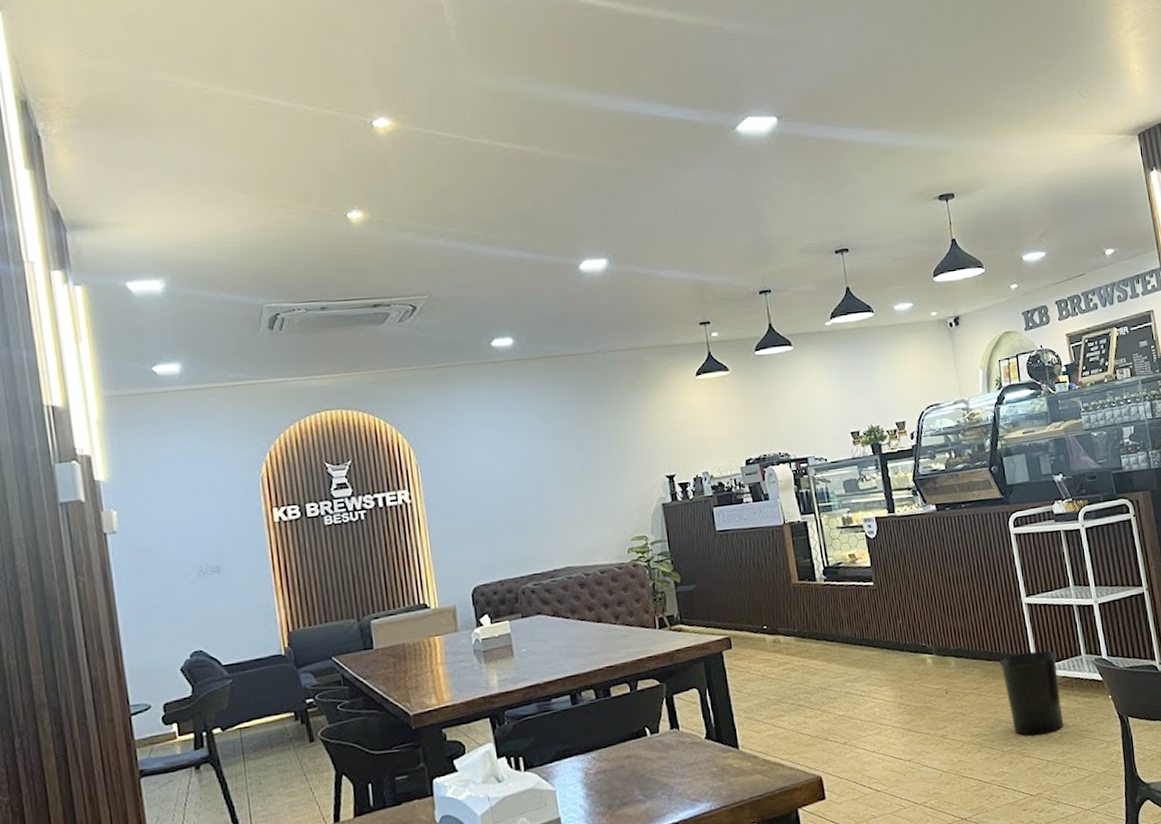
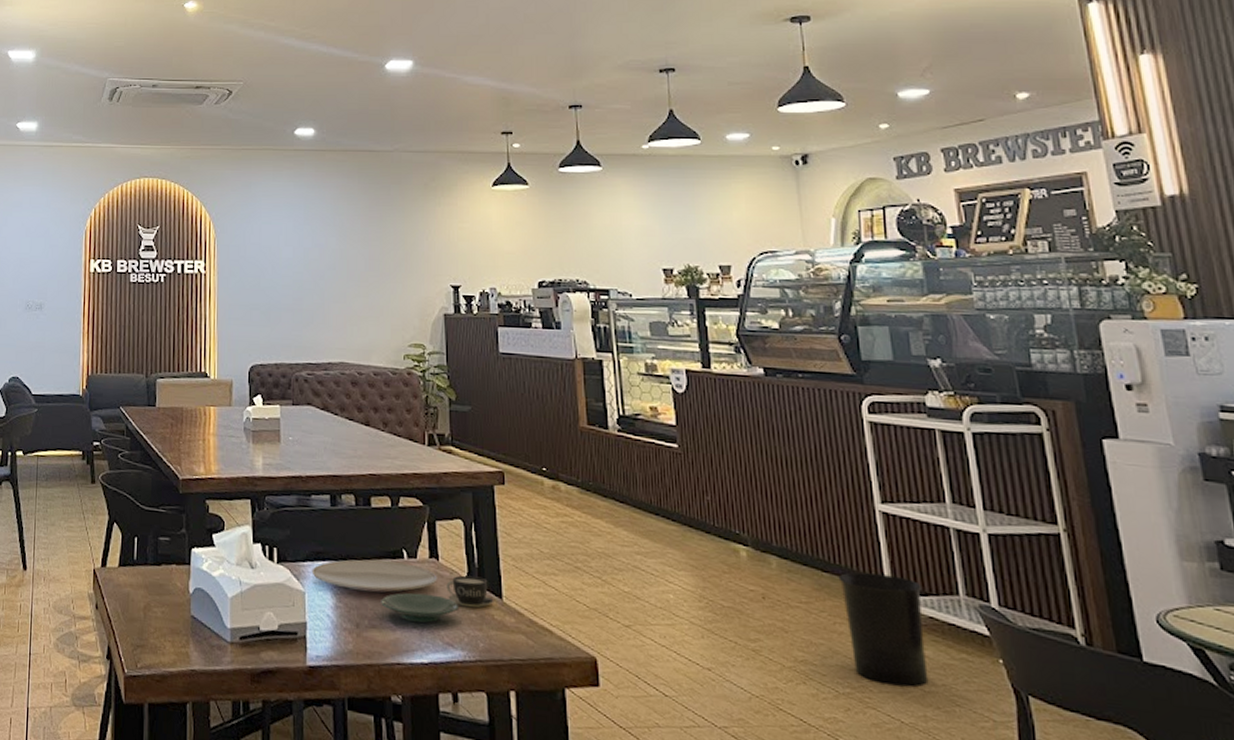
plate: none [560,739,680,777] -> present [312,559,438,593]
saucer: none [628,760,702,790] -> present [379,592,460,623]
teacup: none [688,734,732,764] -> present [446,575,494,608]

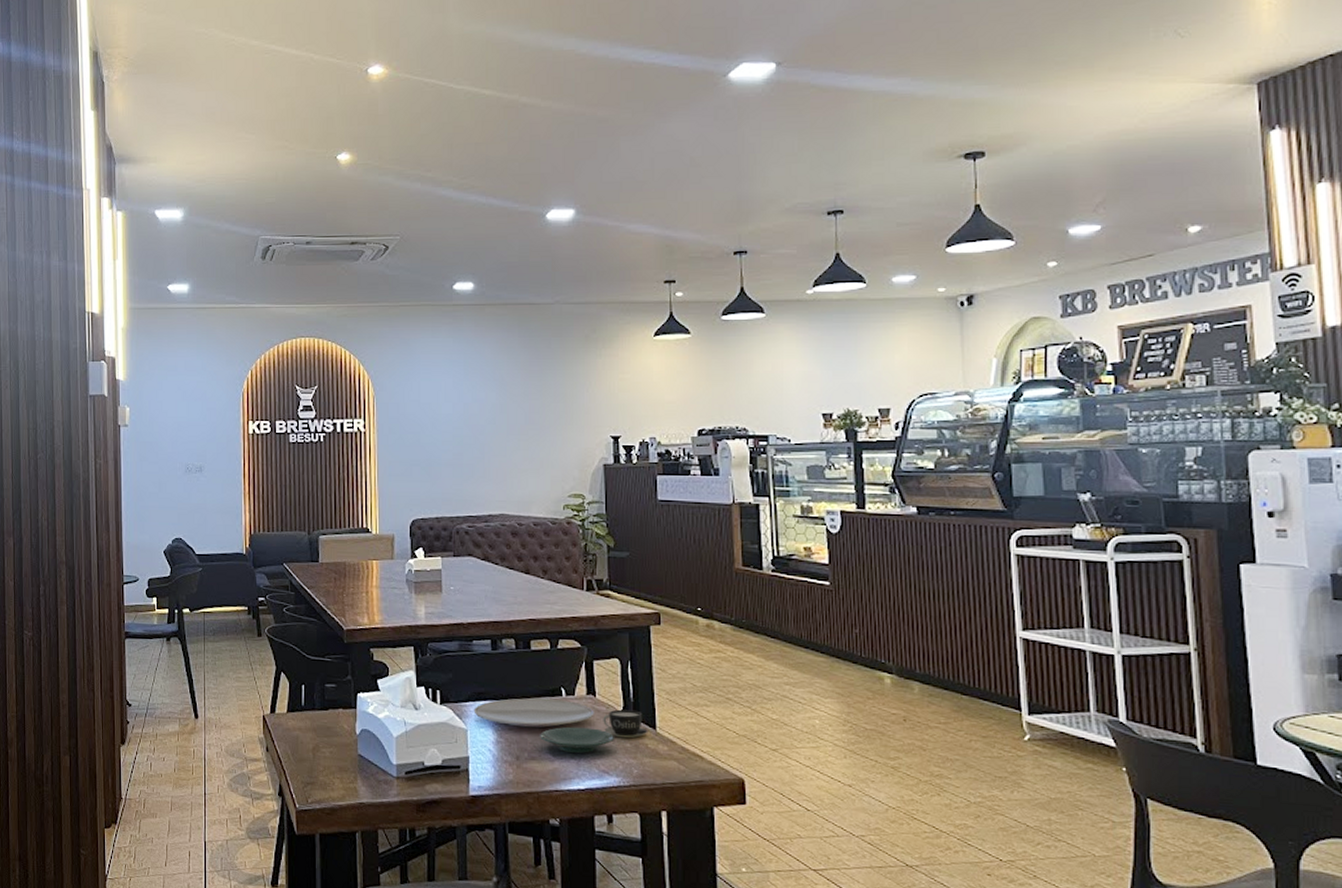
waste bin: present [838,572,929,687] -> none [976,694,1055,795]

